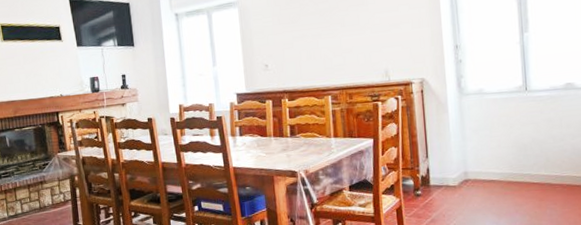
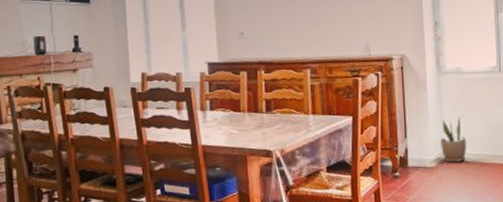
potted plant: none [463,137,491,182] -> present [441,117,467,163]

